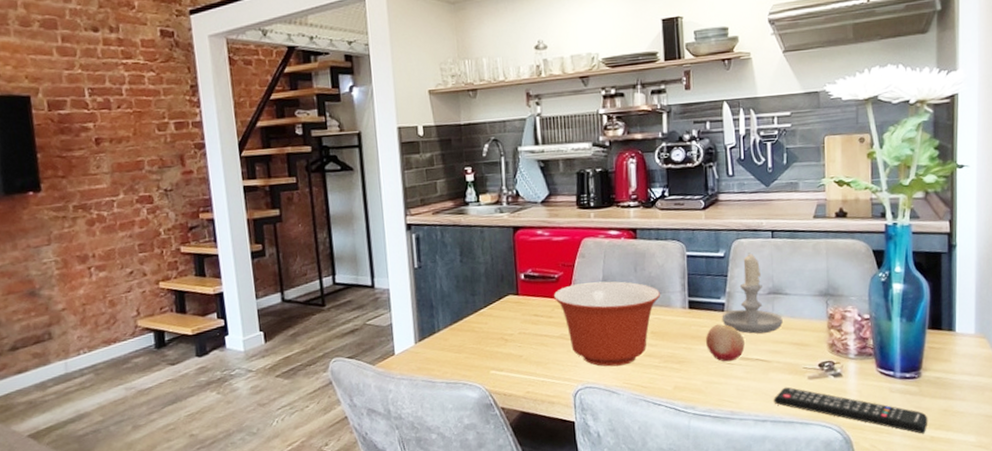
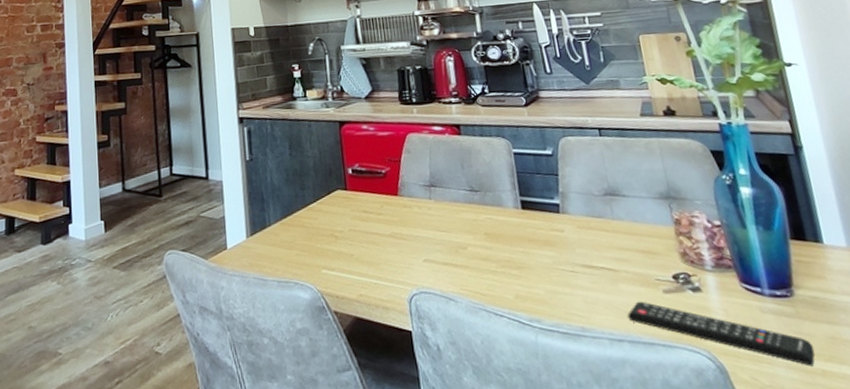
mixing bowl: present [553,281,661,367] -> none [381,178,491,270]
fruit: present [706,324,745,362] -> none [543,226,587,270]
candle: present [722,252,783,334] -> none [557,151,625,239]

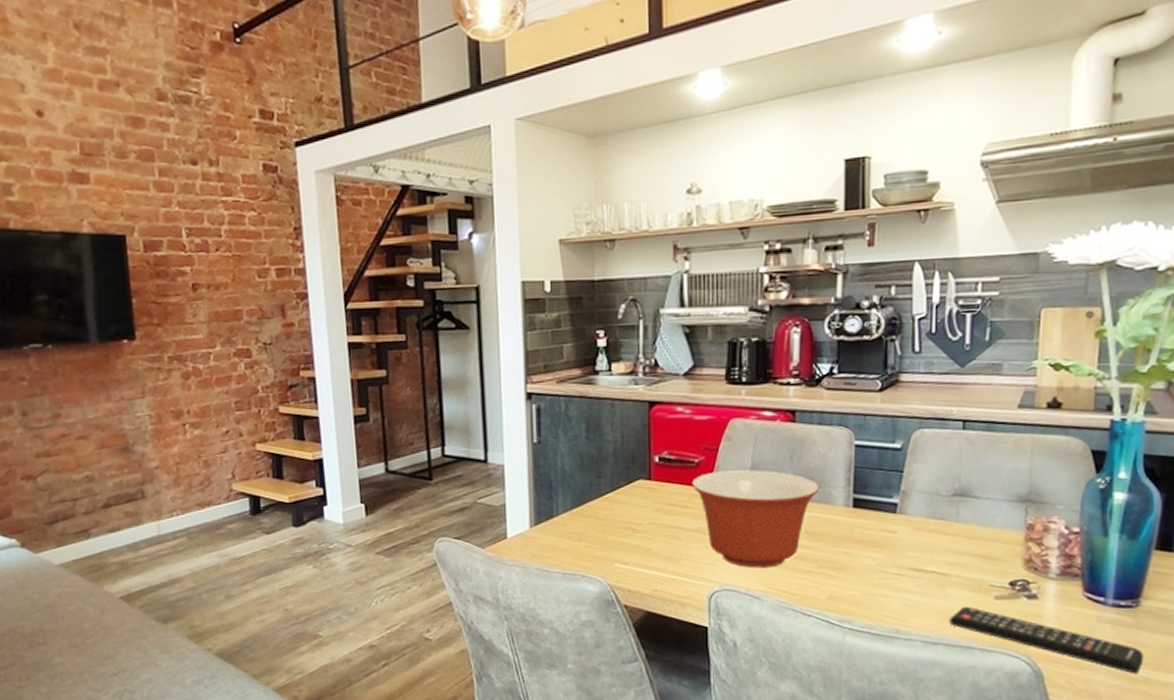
mixing bowl: none [381,178,491,270] -> present [691,470,820,568]

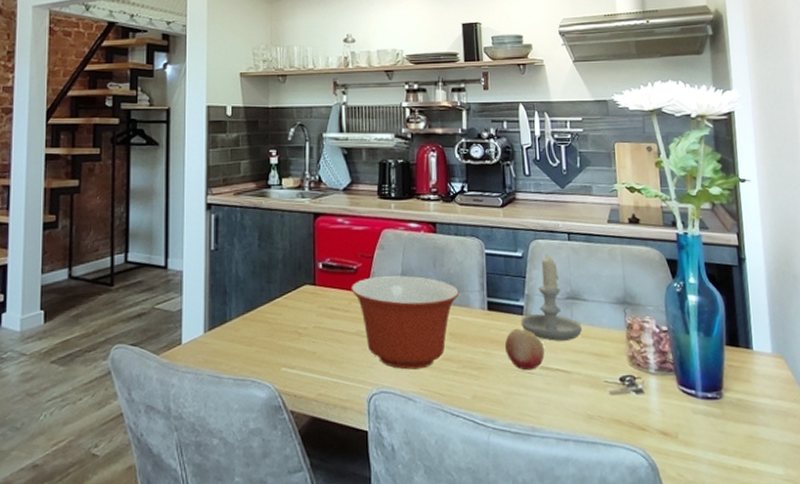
fruit: none [871,527,919,572] -> present [505,328,545,371]
candle: none [892,445,969,542] -> present [521,254,582,341]
remote control: present [949,606,1144,674] -> none [575,402,734,463]

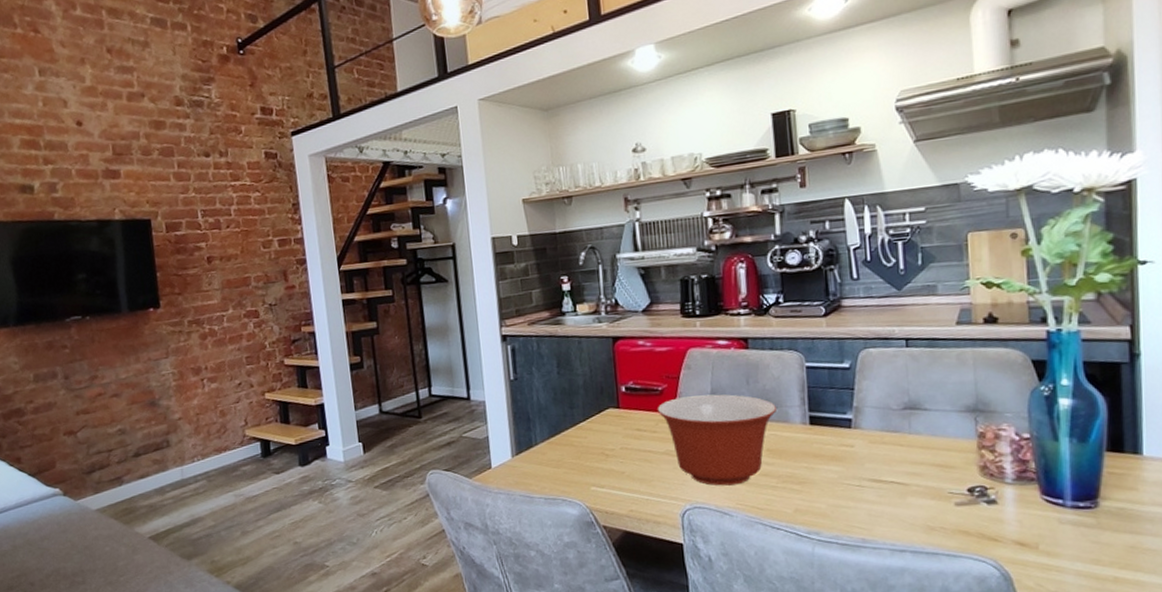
fruit: present [505,328,545,371] -> none [830,441,877,484]
candle: present [521,254,582,341] -> none [848,363,922,454]

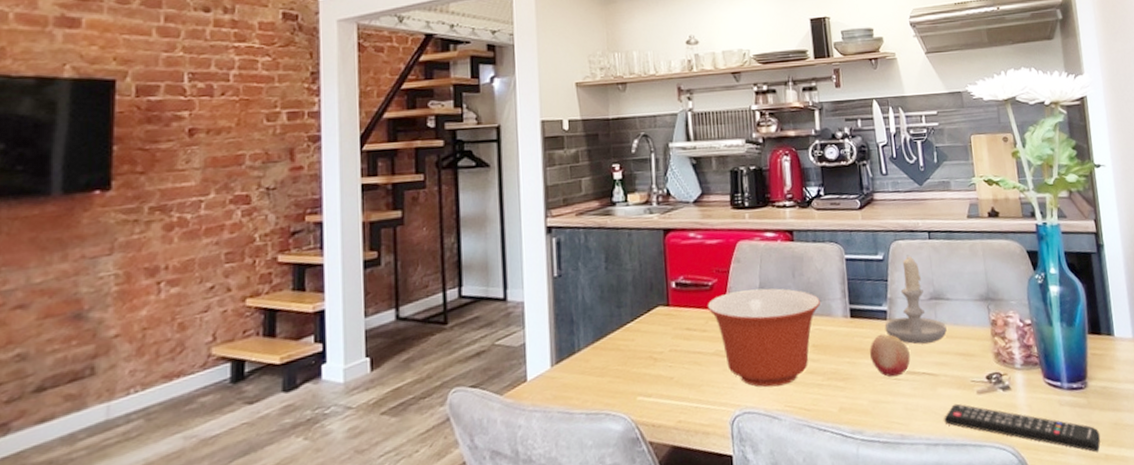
fruit: none [830,441,877,484] -> present [870,334,910,377]
candle: none [848,363,922,454] -> present [884,255,947,345]
remote control: none [913,513,1110,574] -> present [944,403,1101,452]

